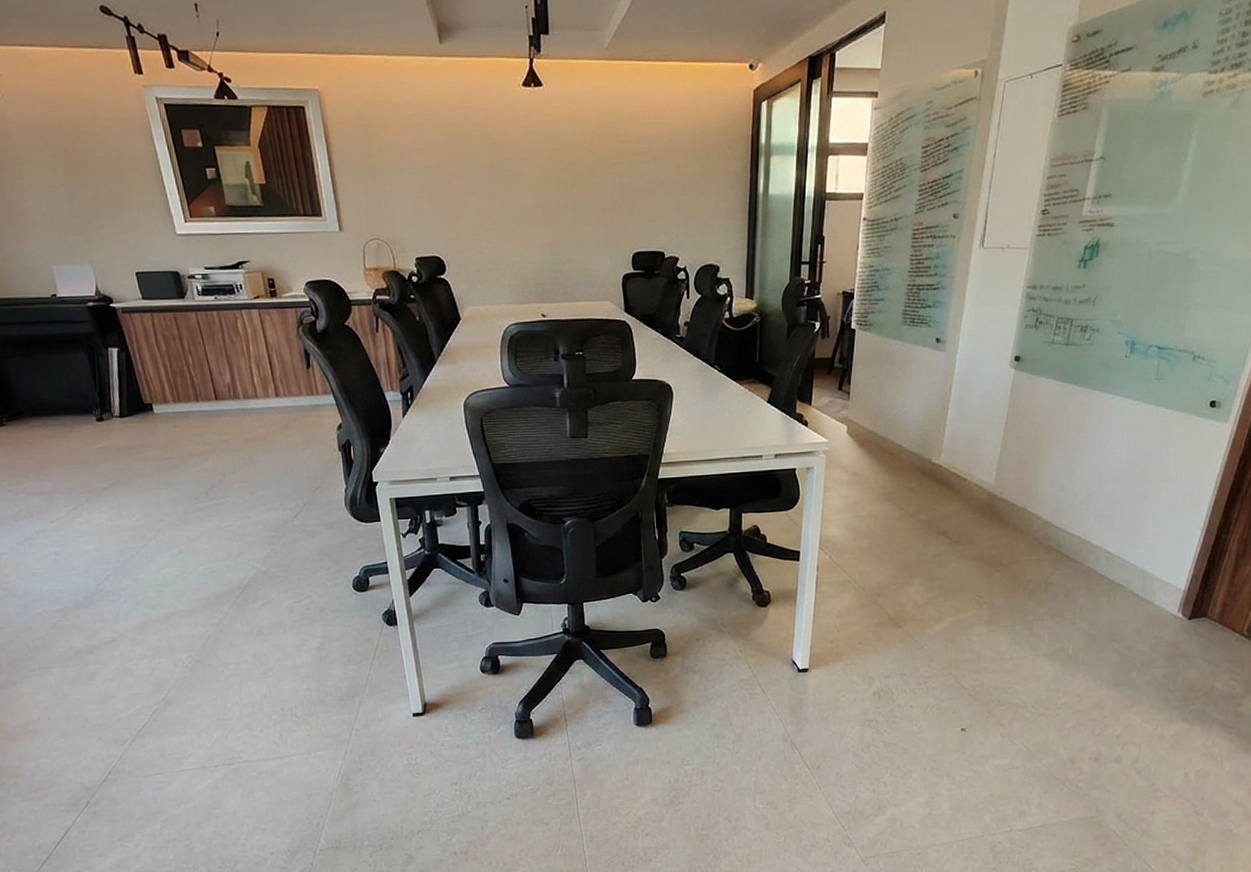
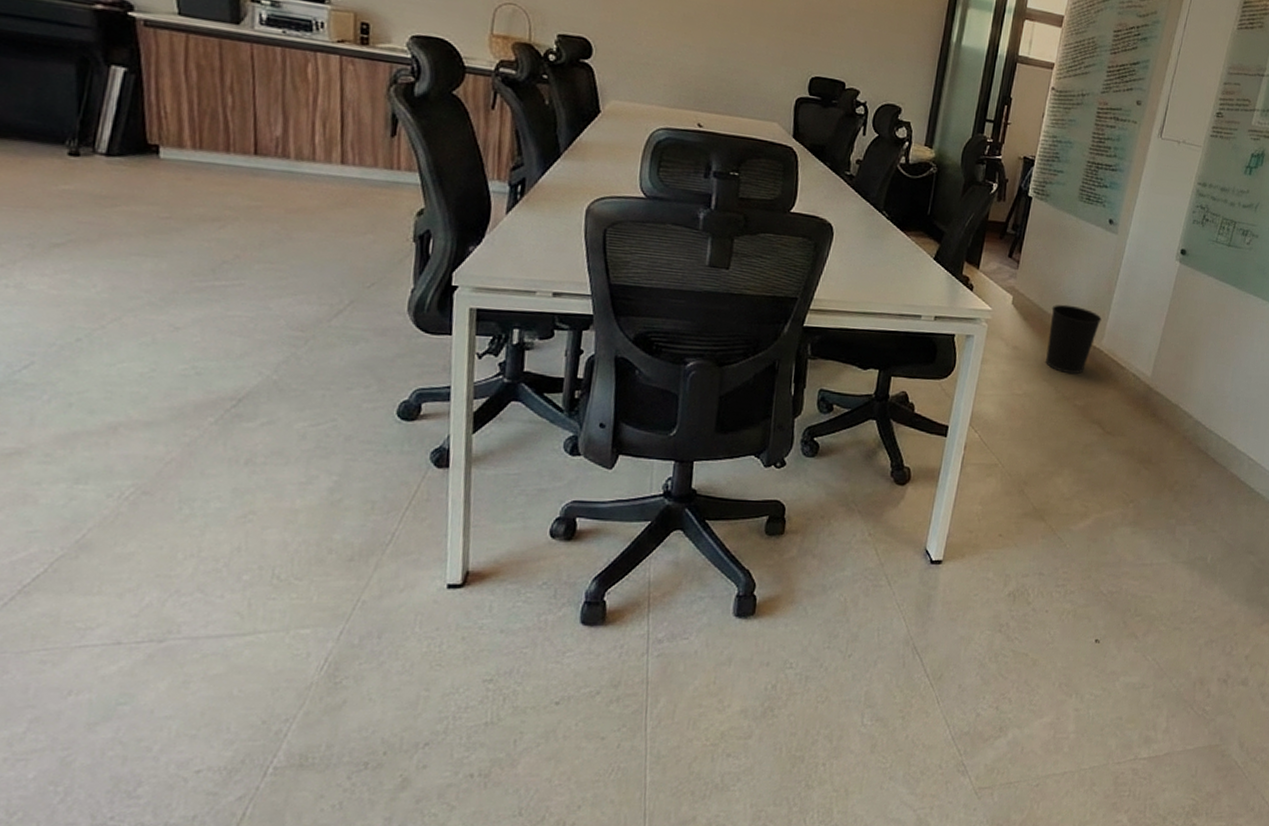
wastebasket: none [886,426,938,492] -> present [1046,304,1102,375]

